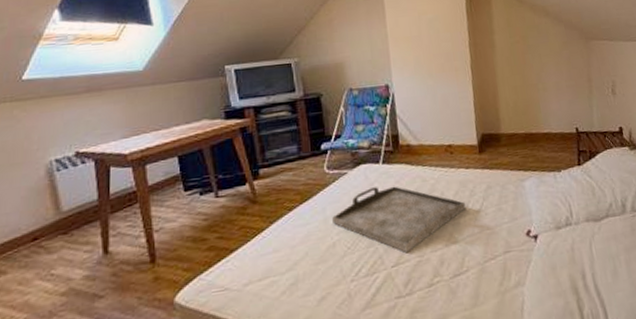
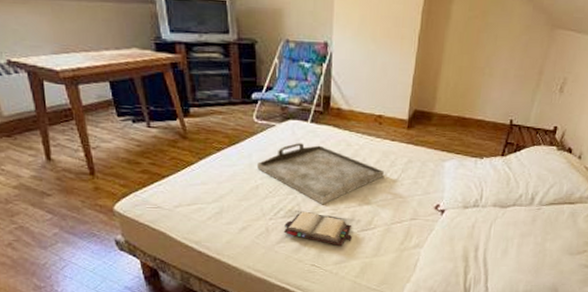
hardback book: none [367,263,445,302] -> present [283,211,352,247]

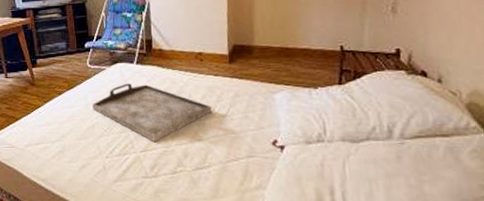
hardback book: present [283,211,352,247] -> none [119,149,187,187]

